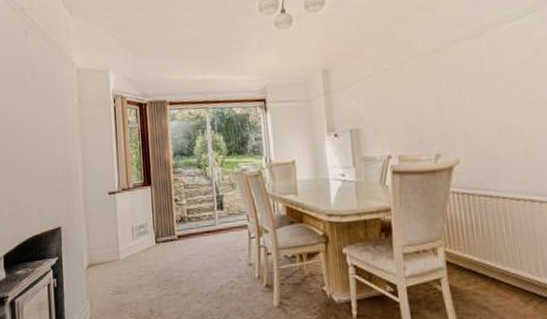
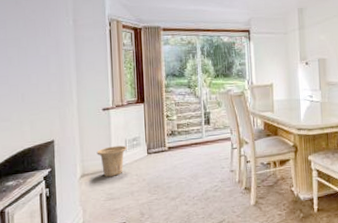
basket: none [103,233,134,269] -> present [96,145,127,178]

